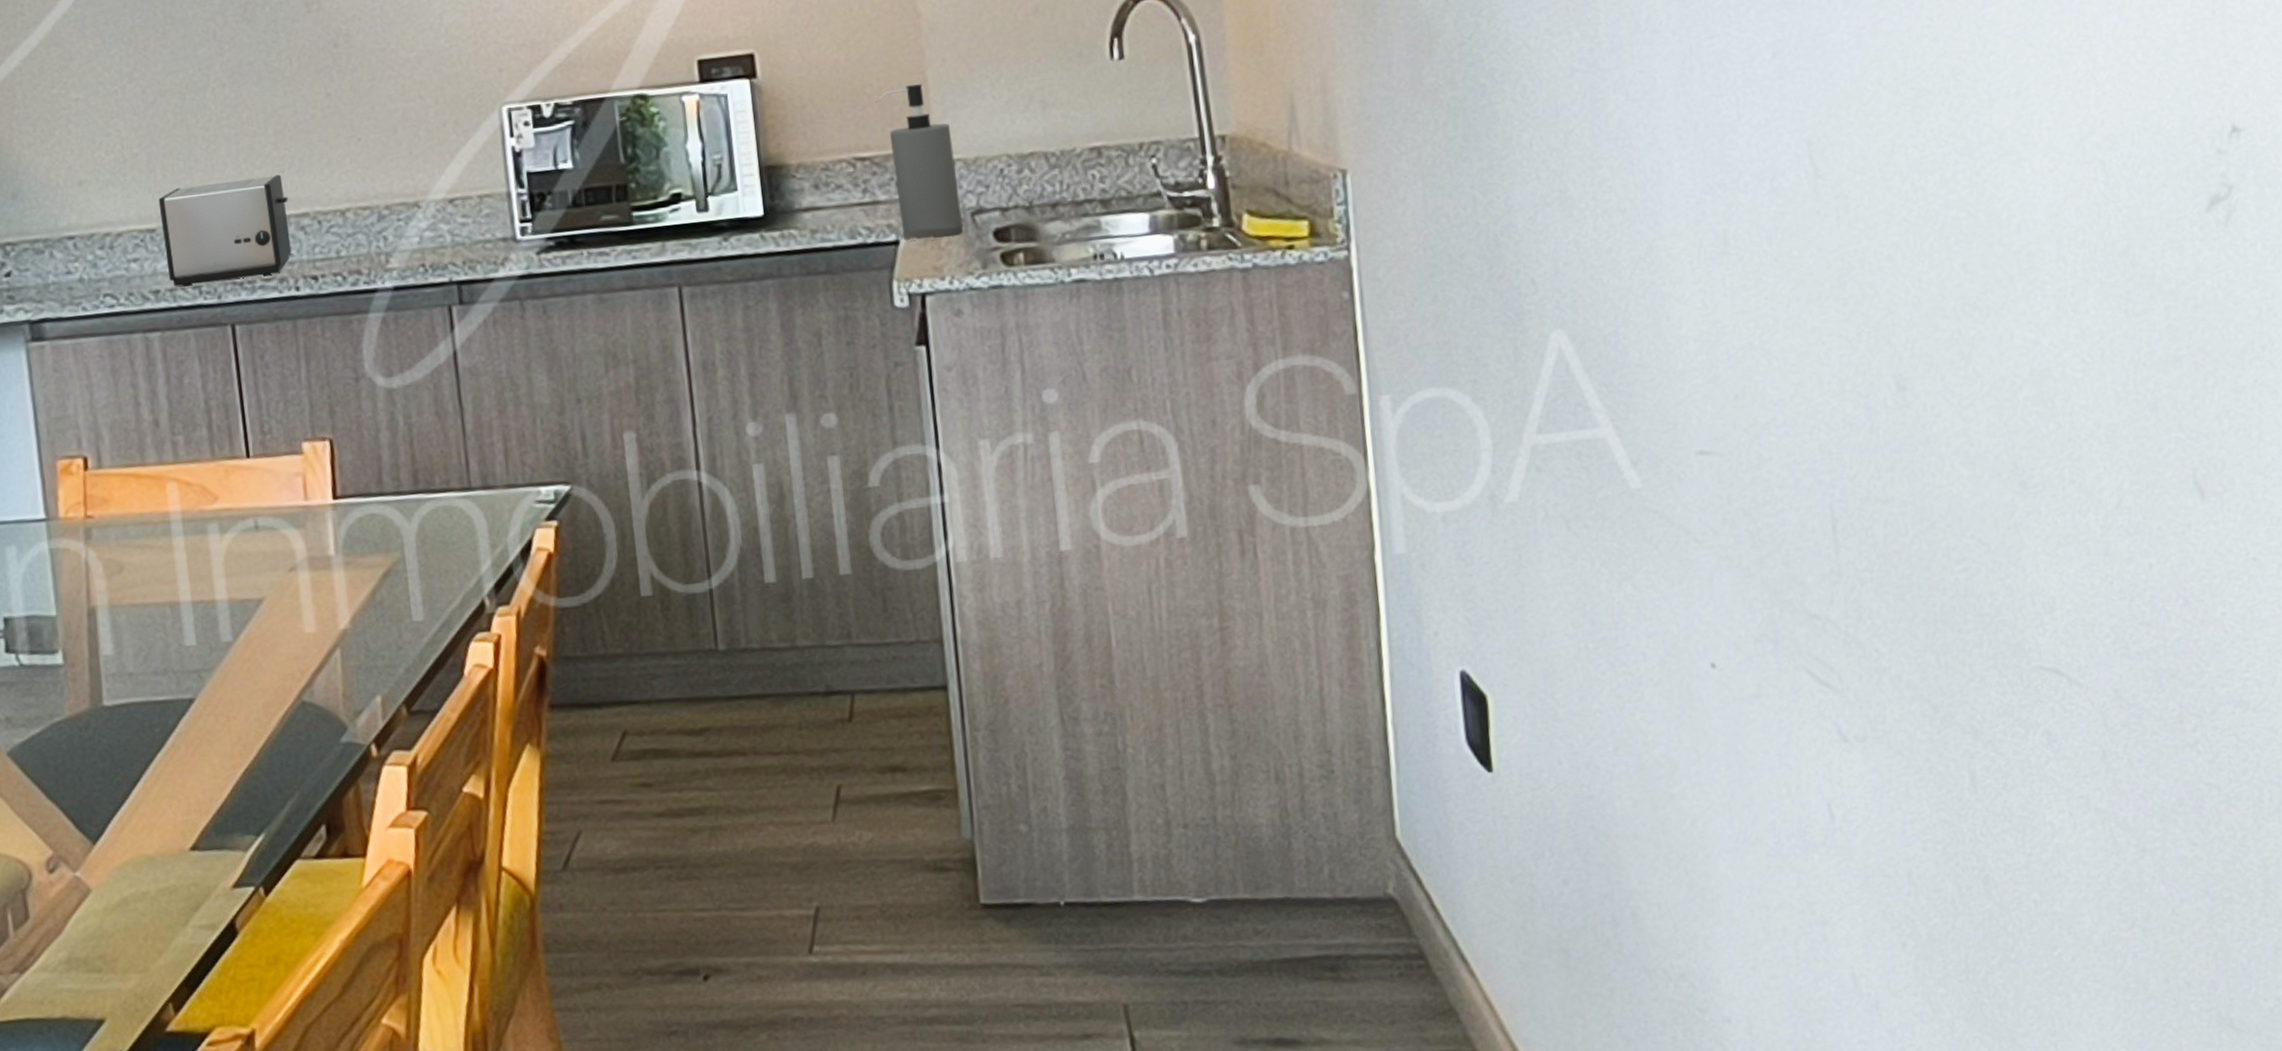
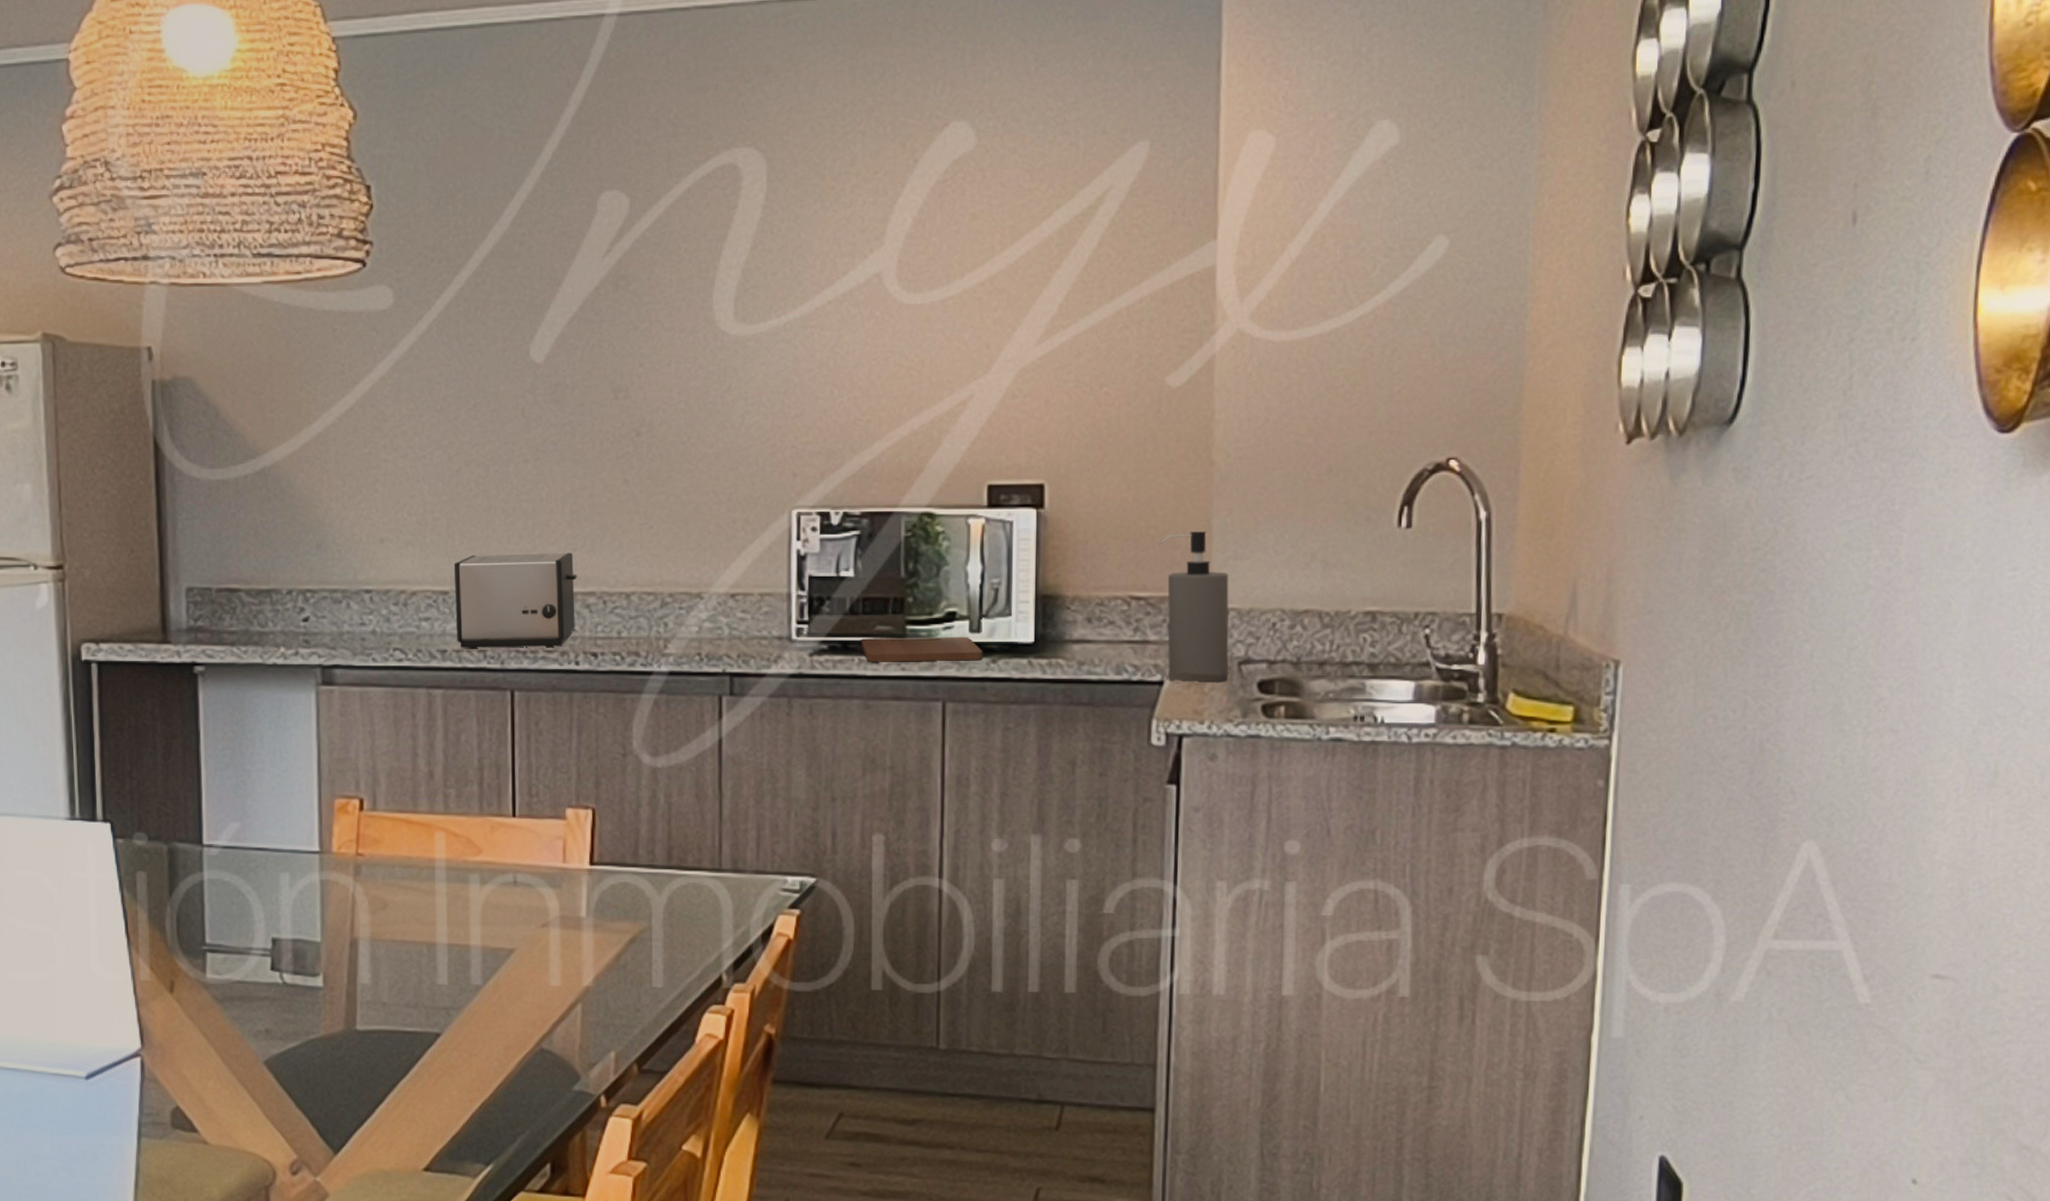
cutting board: none [588,217,714,254] -> present [861,636,983,662]

